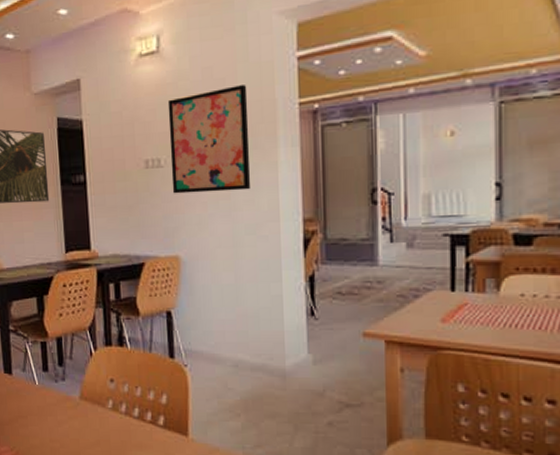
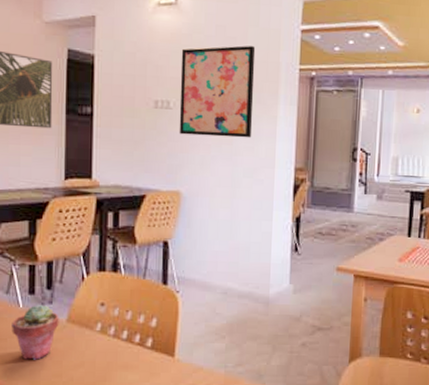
potted succulent: none [30,381,73,438] -> present [12,304,59,360]

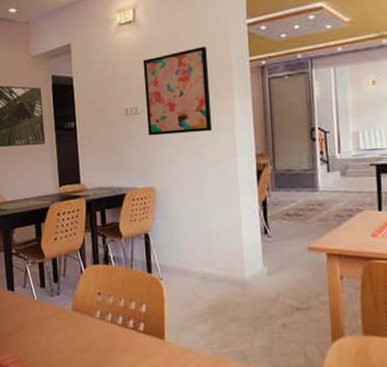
potted succulent: present [12,304,59,360] -> none [30,295,66,345]

